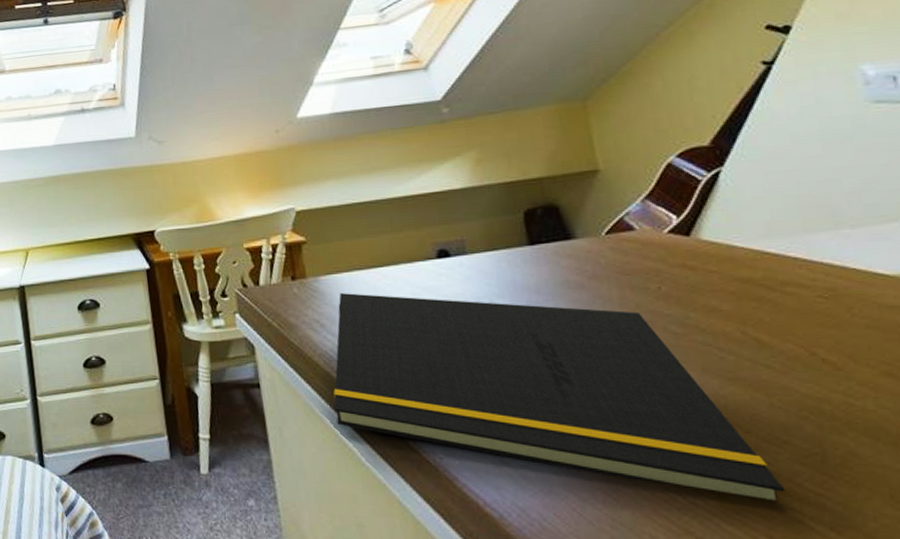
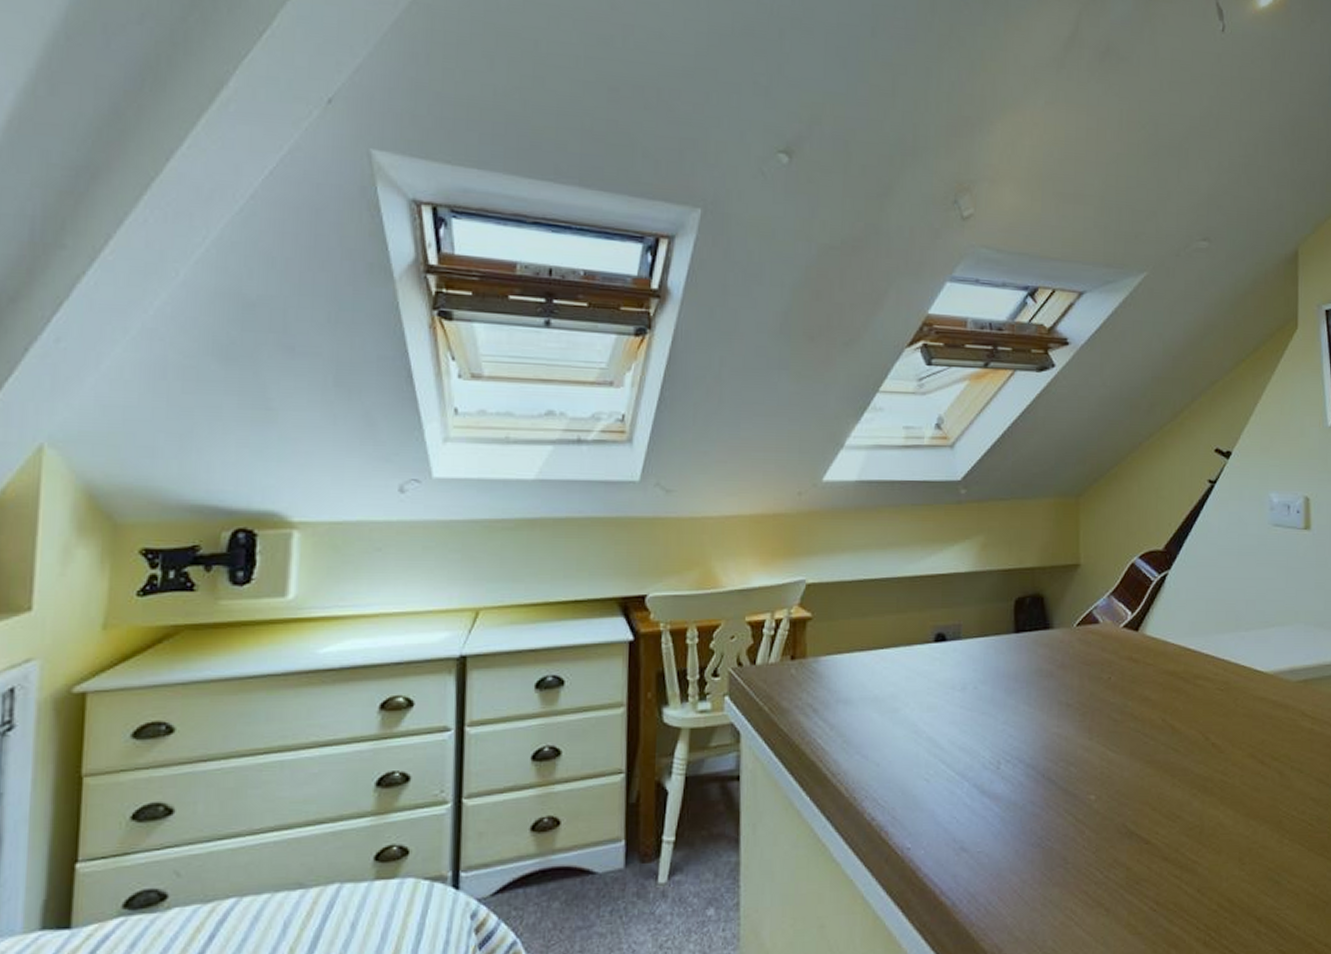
notepad: present [333,293,786,502] -> none [814,676,1173,870]

